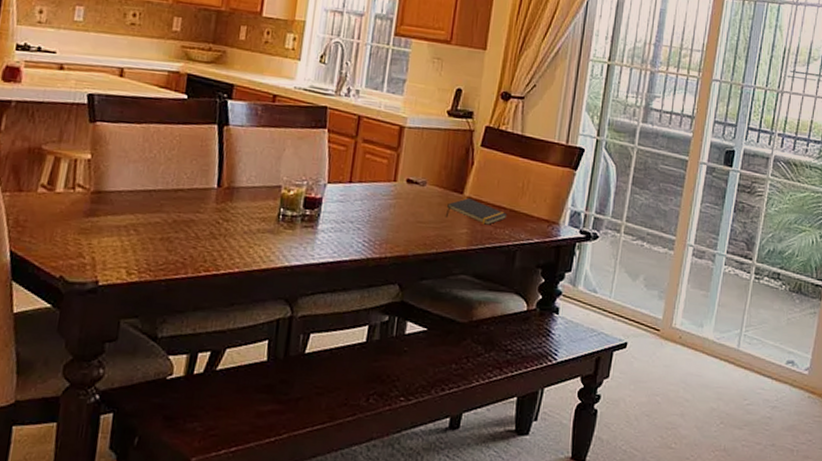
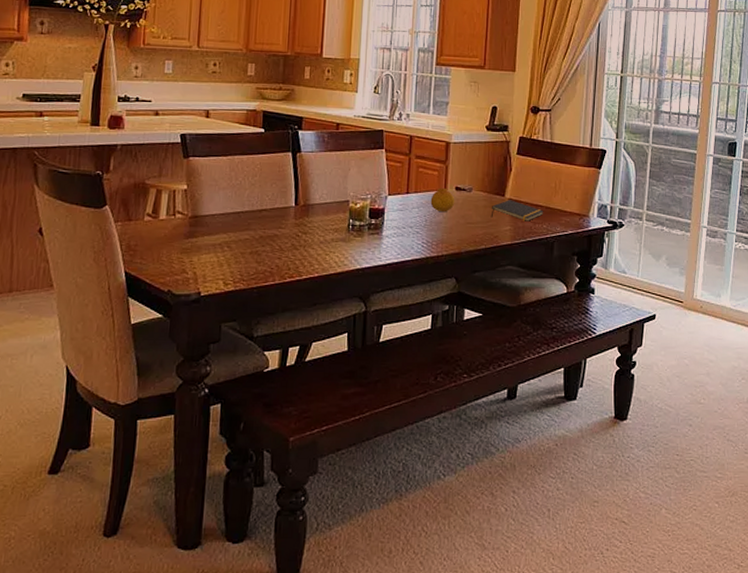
fruit: none [376,178,406,208] -> present [430,187,455,213]

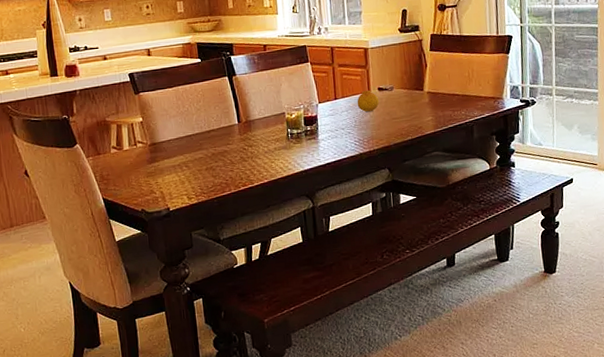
notepad: present [490,200,544,221] -> none [413,93,461,111]

